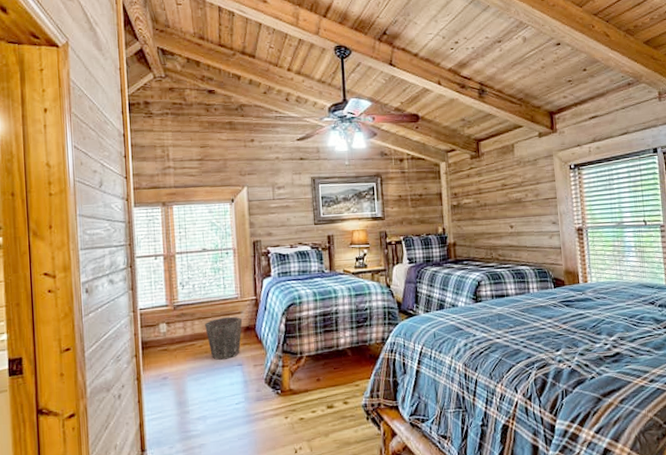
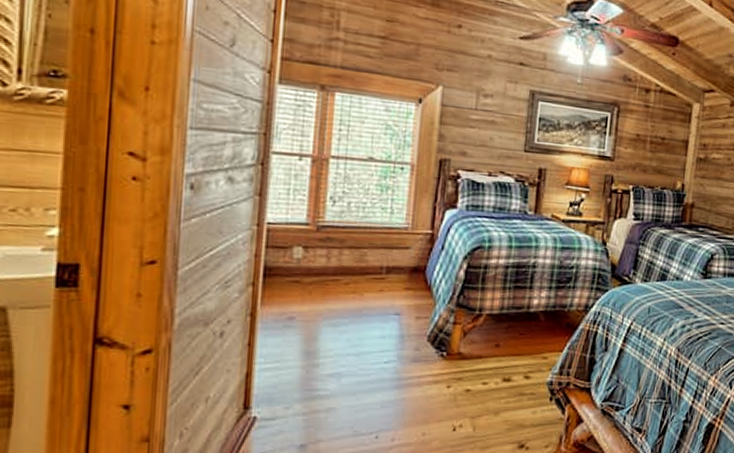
waste bin: present [205,316,243,360] -> none [357,250,410,305]

